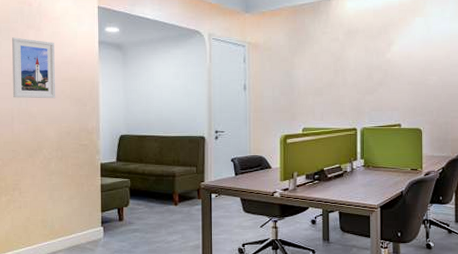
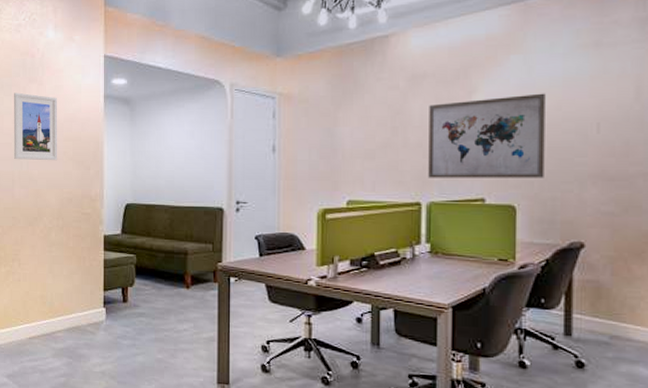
wall art: none [361,46,440,109] -> present [428,93,546,178]

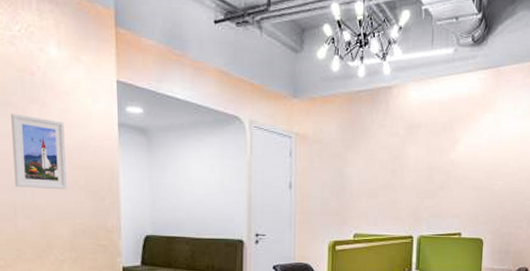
wall art: present [428,93,546,178] -> none [419,147,508,217]

